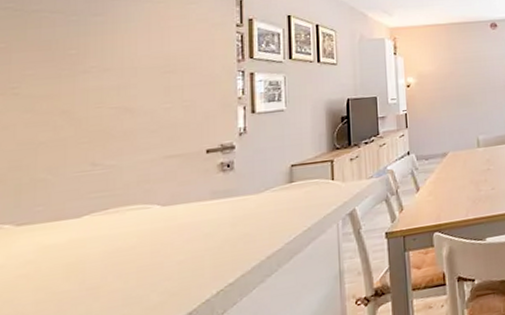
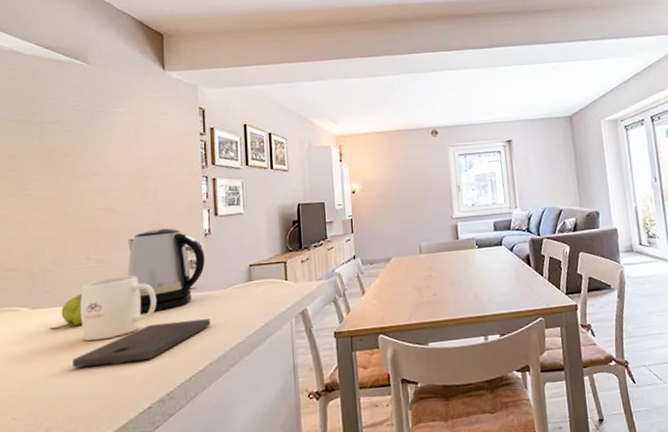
fruit: none [40,205,85,250] -> present [50,294,83,331]
cutting board: none [69,226,245,292] -> present [73,319,211,368]
mug: none [81,181,179,260] -> present [80,275,157,342]
kettle: none [143,128,239,224] -> present [127,228,205,313]

